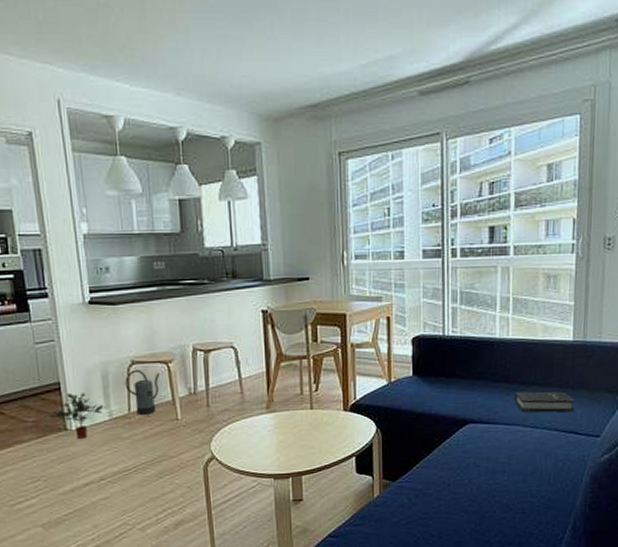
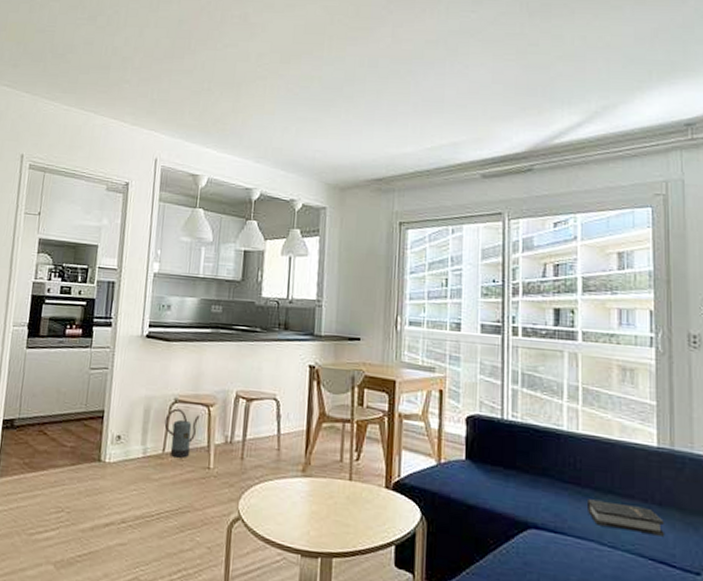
potted plant: present [48,393,106,439] -> none [86,423,142,473]

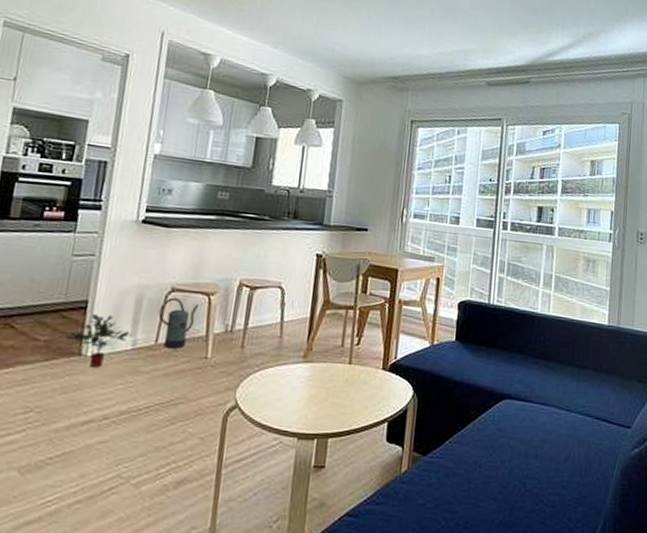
potted plant: none [86,423,142,473] -> present [64,314,132,368]
hardback book: present [586,499,664,537] -> none [551,371,608,399]

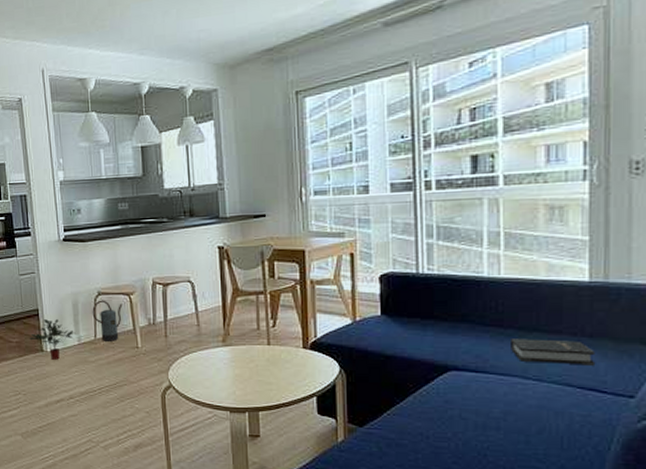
hardback book: none [551,371,608,399] -> present [509,338,594,366]

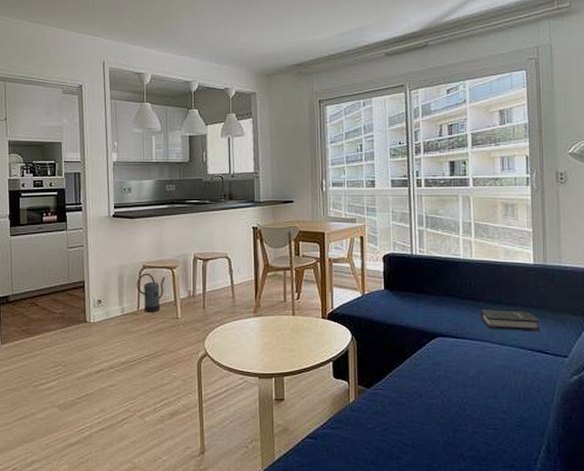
potted plant: present [28,319,76,360] -> none [72,291,119,330]

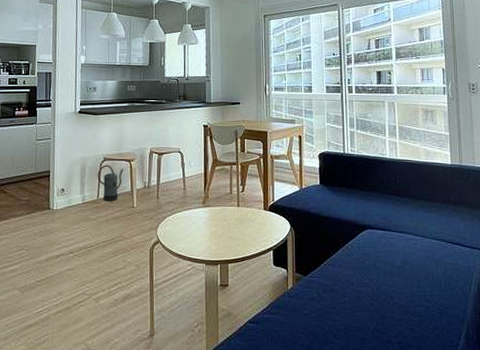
hardback book: present [480,310,540,332] -> none [404,205,457,226]

